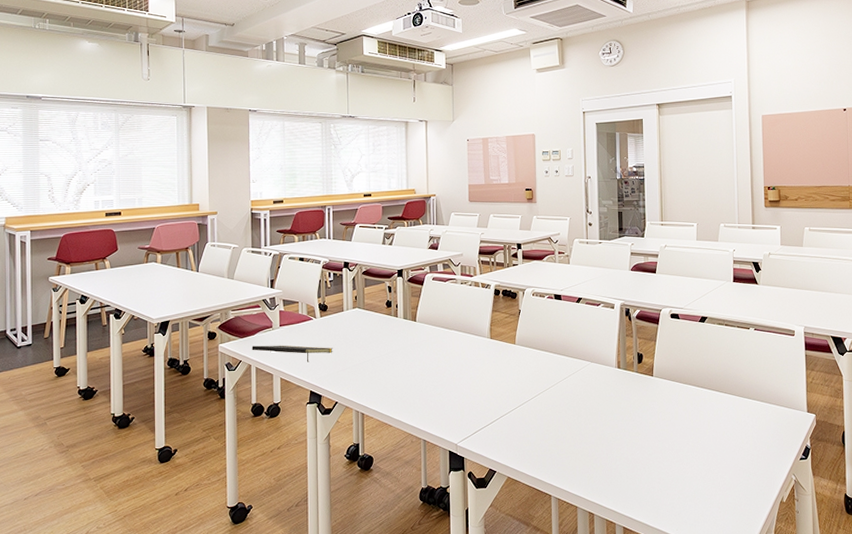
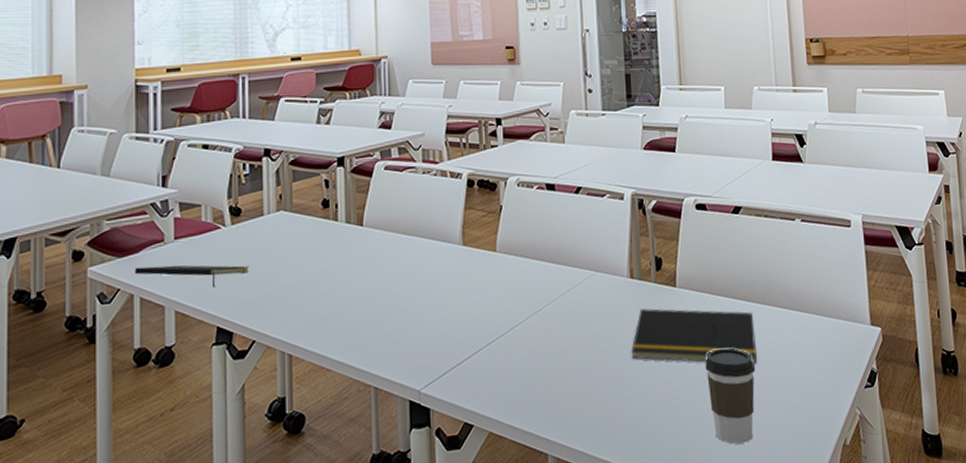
notepad: none [617,392,715,438] -> present [631,308,757,365]
coffee cup: none [674,424,713,496] -> present [705,348,755,444]

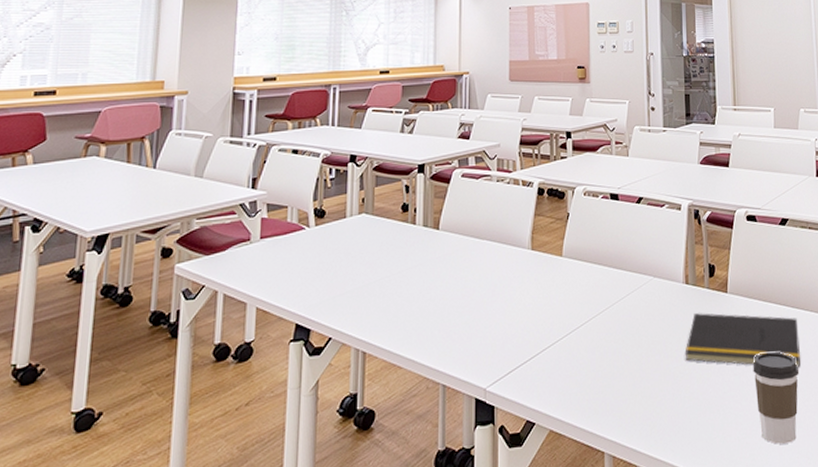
notepad: present [134,264,249,288] -> none [220,263,330,286]

